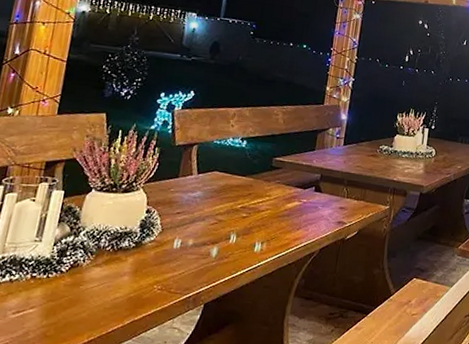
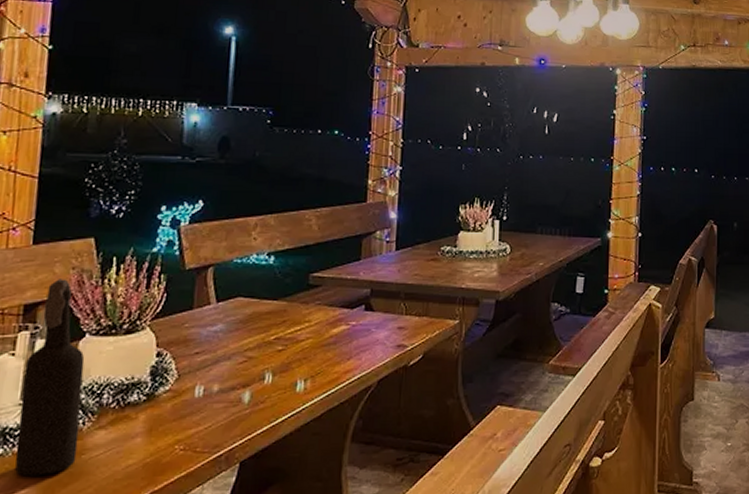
bottle: none [27,143,90,299] -> present [14,279,85,476]

